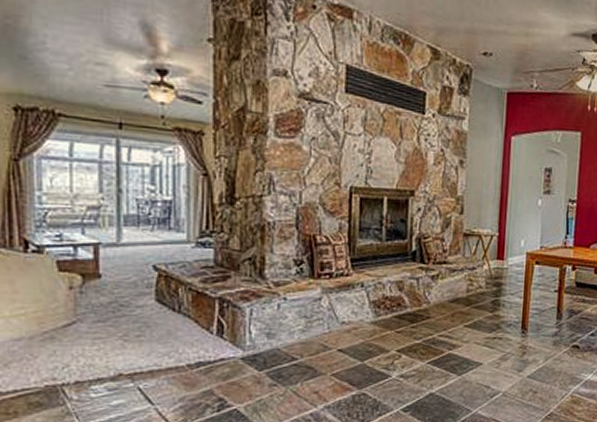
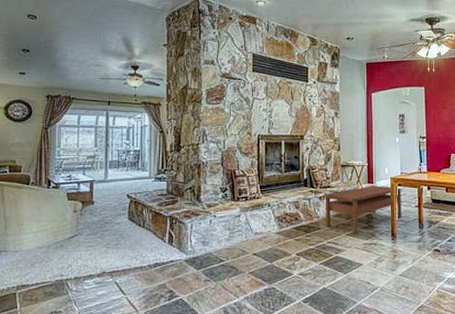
coffee table: none [437,262,539,325] -> present [325,185,402,234]

